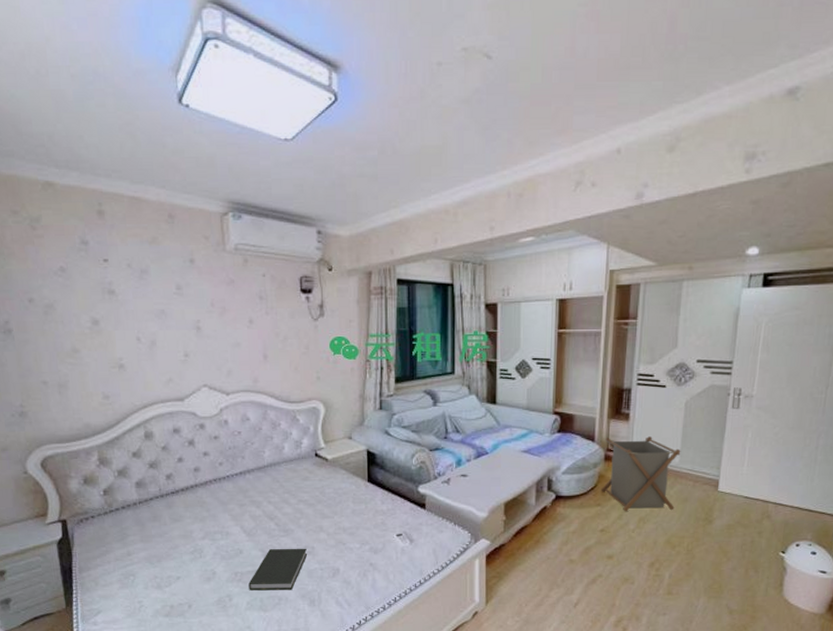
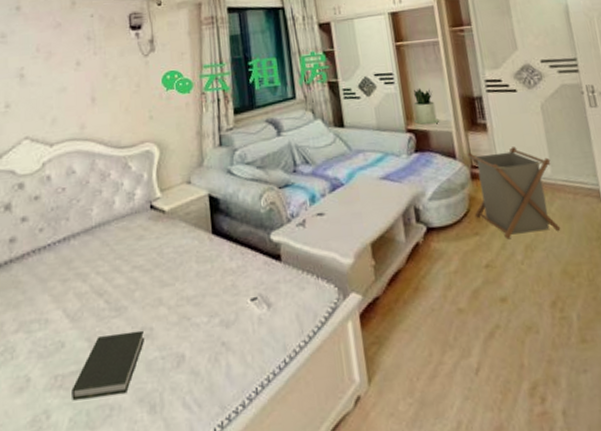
planter: none [563,375,587,410] -> present [413,87,440,126]

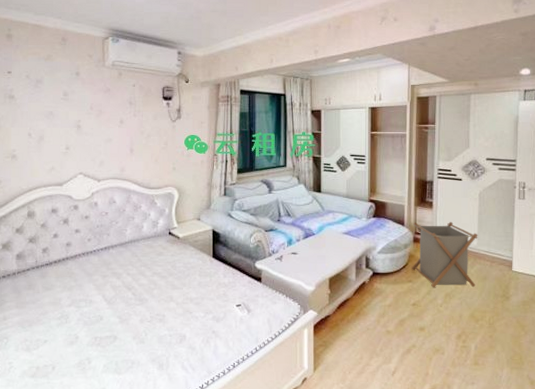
book: present [71,330,145,401] -> none [106,315,159,355]
planter: present [413,87,440,126] -> none [376,169,397,198]

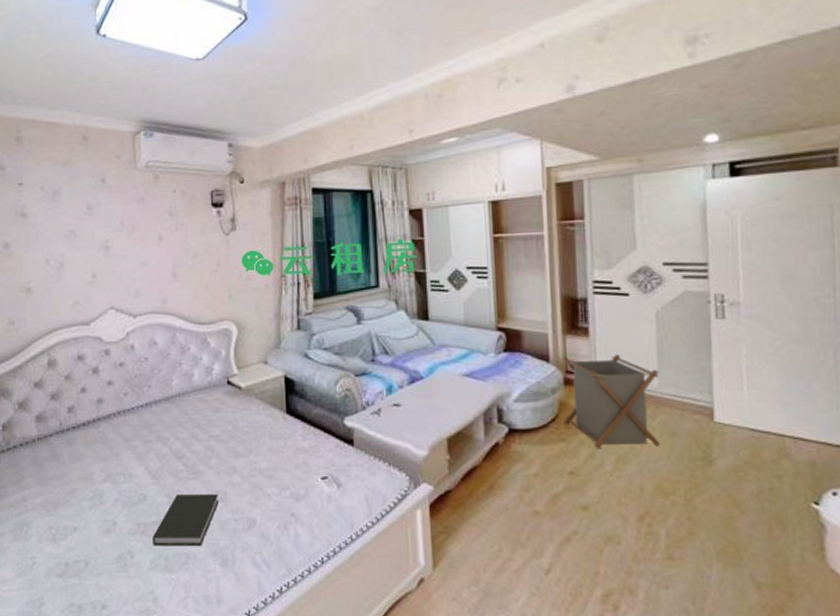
book: none [106,315,159,355] -> present [152,493,220,547]

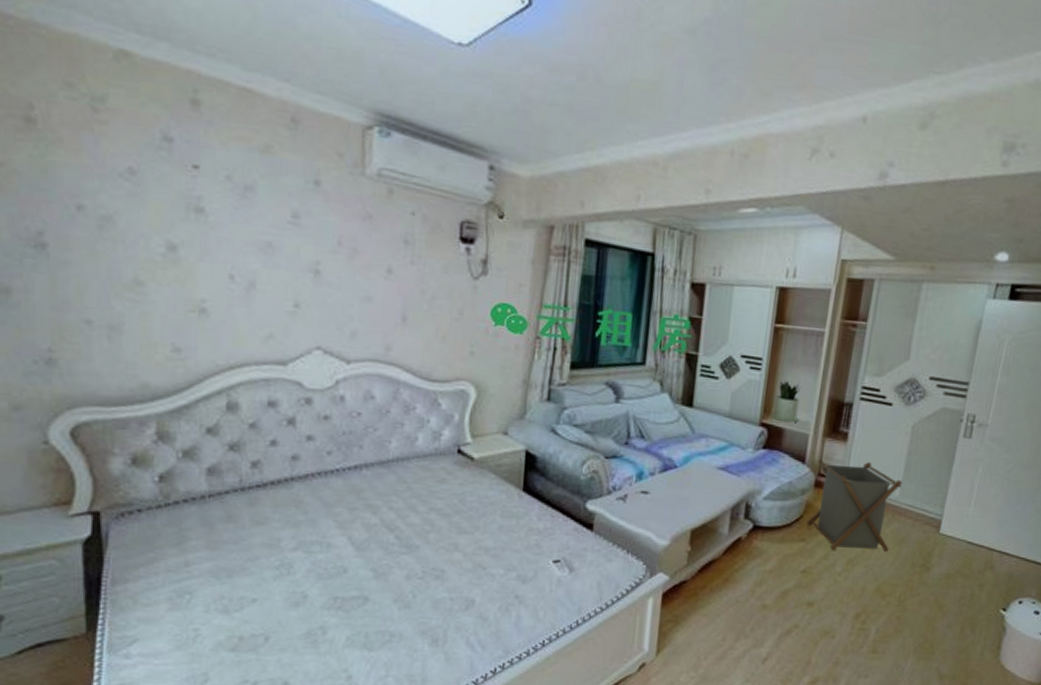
book: present [152,493,220,547] -> none [351,568,435,624]
planter: none [507,284,536,325] -> present [771,380,801,424]

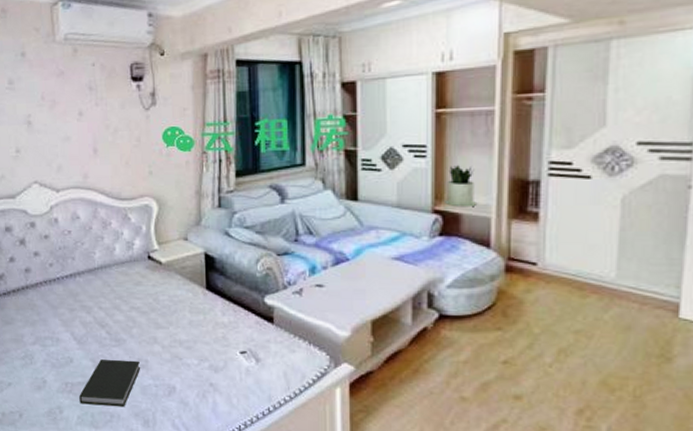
book: none [351,568,435,624] -> present [79,359,141,407]
laundry basket: present [807,458,903,552] -> none [502,242,618,340]

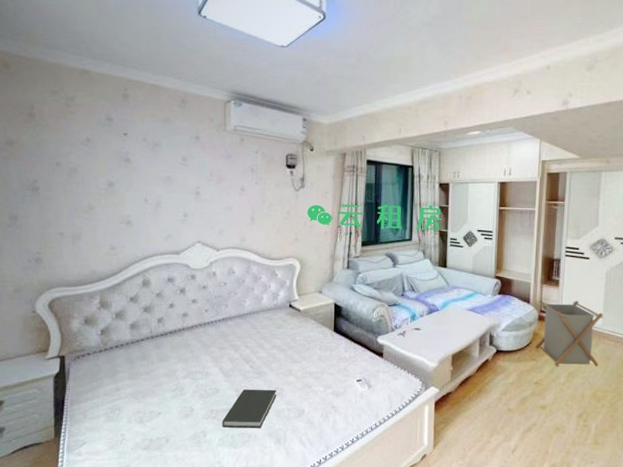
planter: present [445,164,478,208] -> none [503,245,523,275]
laundry basket: none [502,242,618,340] -> present [536,300,603,366]

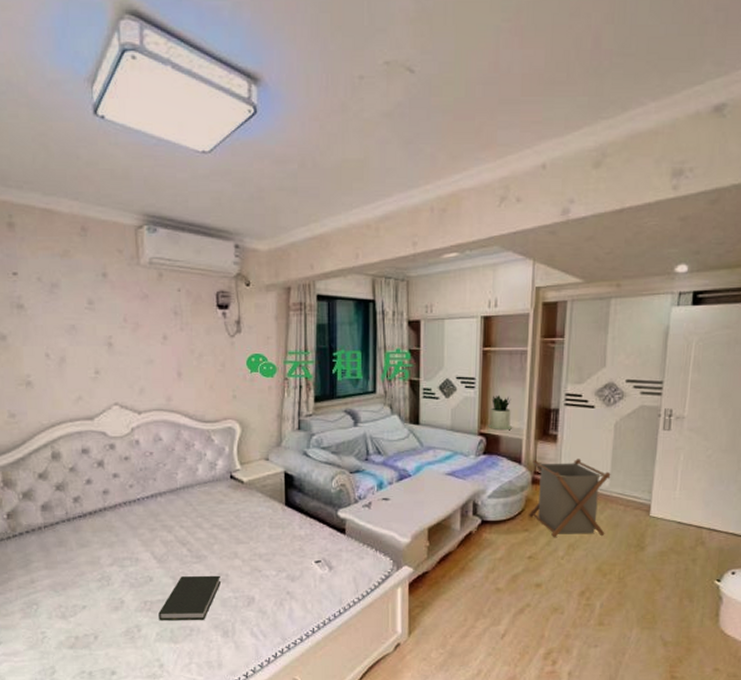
planter: none [503,245,523,275] -> present [488,394,513,431]

